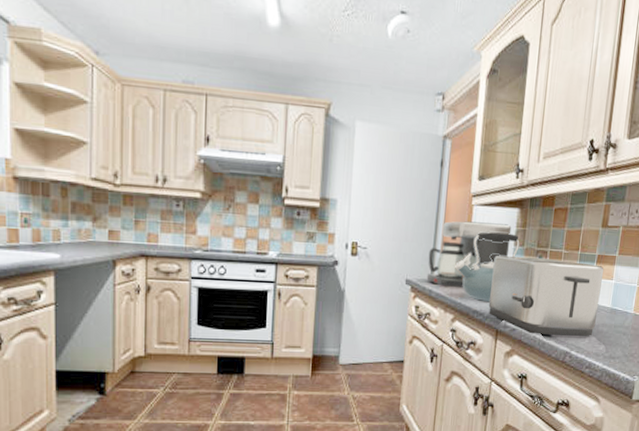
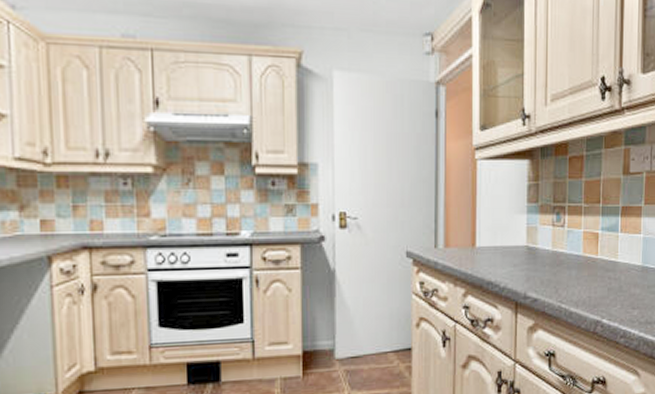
coffee maker: present [426,221,512,289] -> none [430,178,523,258]
kettle: present [455,231,520,301] -> none [462,189,533,270]
toaster: present [488,255,604,337] -> none [504,214,630,304]

